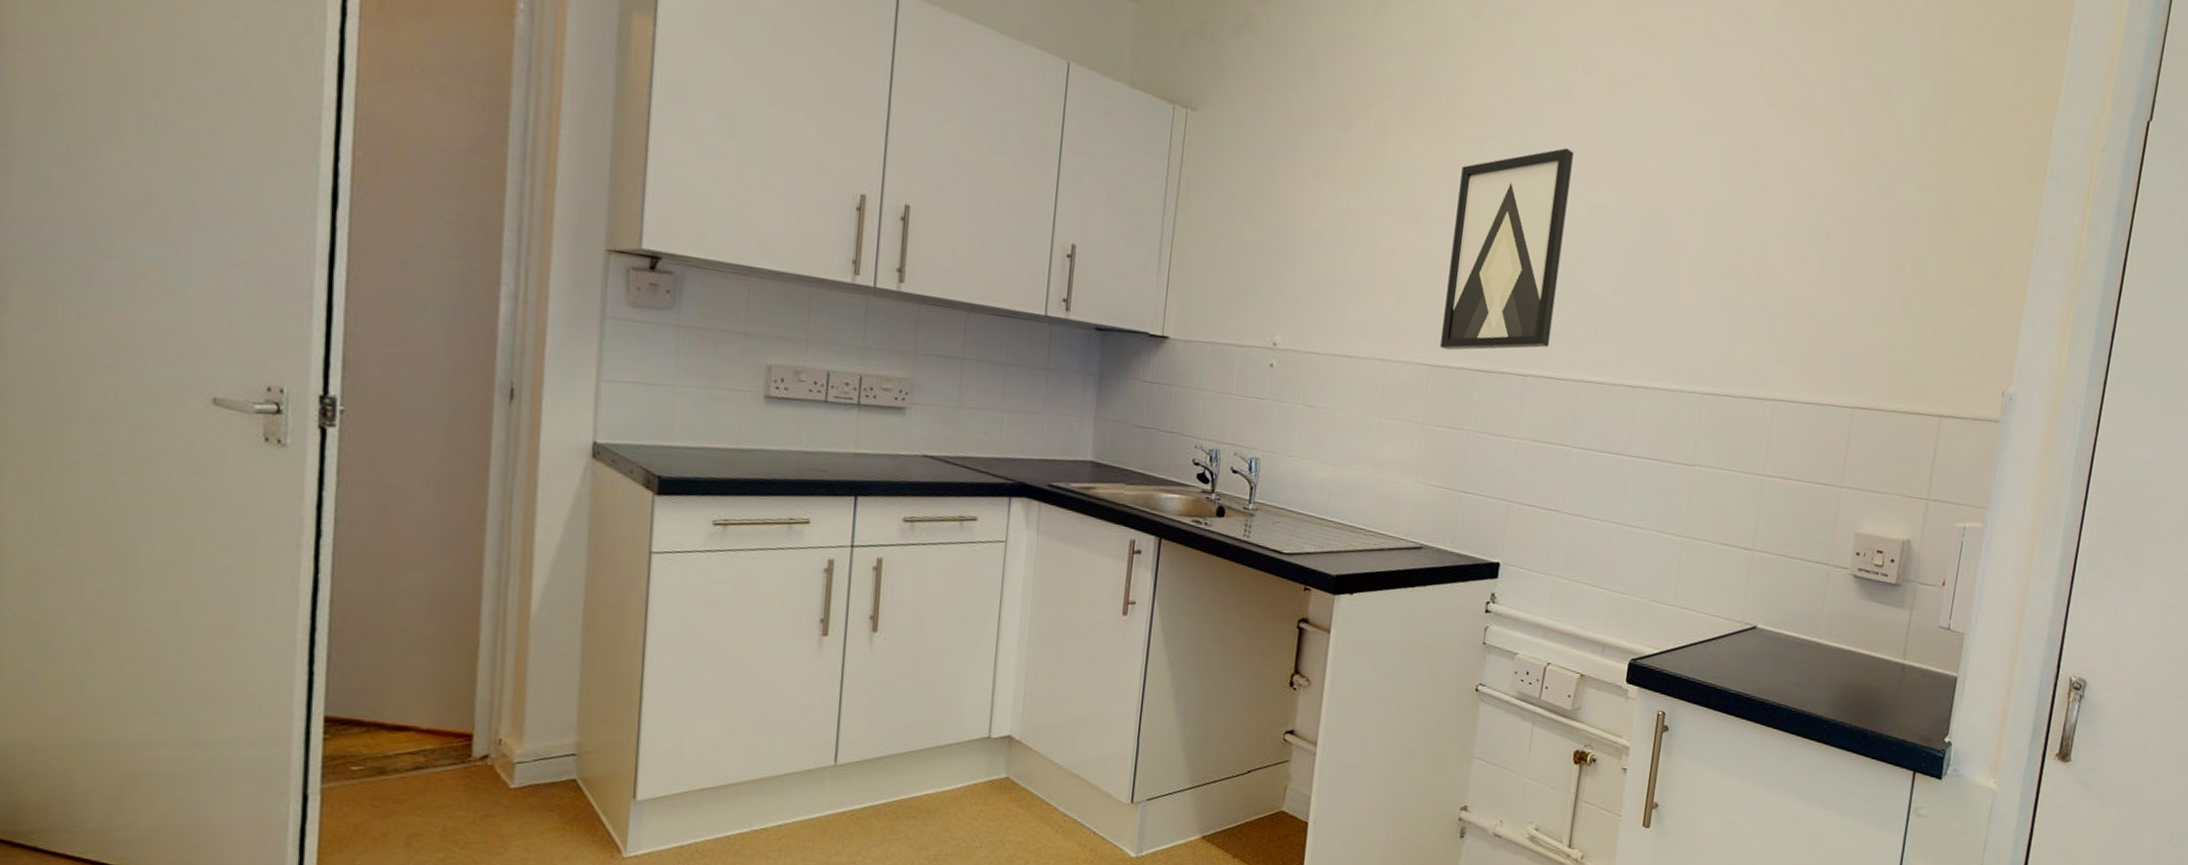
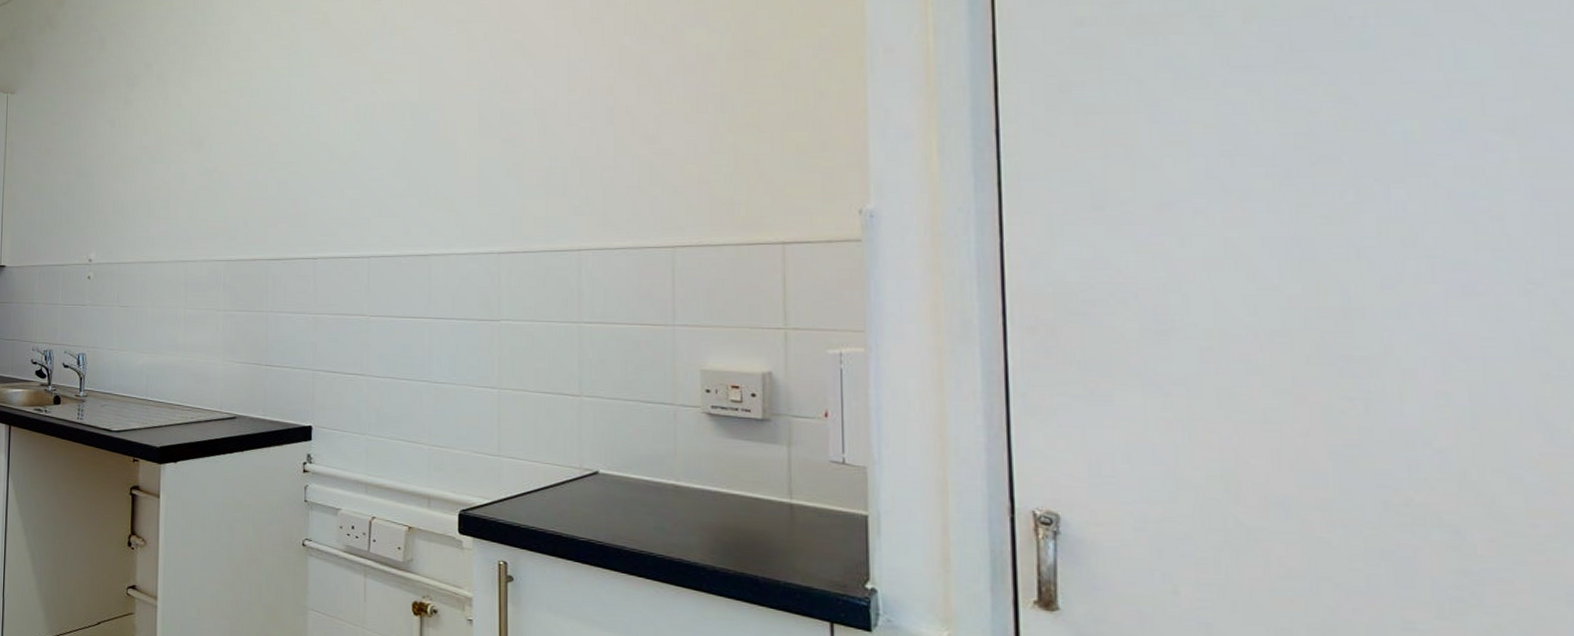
wall art: present [1440,148,1574,351] -> none [233,63,337,246]

